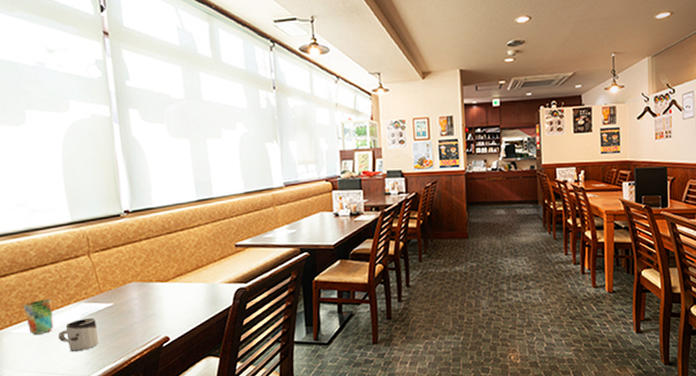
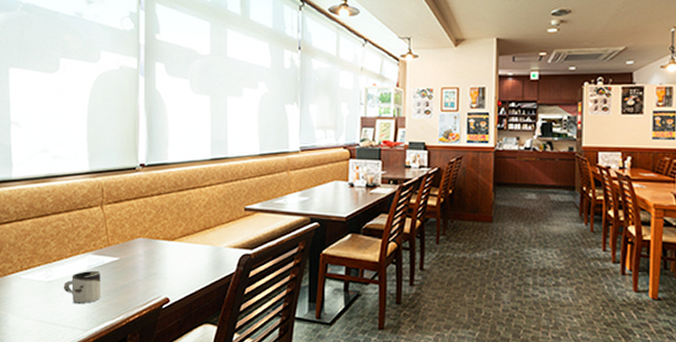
cup: present [23,299,54,335] -> none [35,247,61,282]

